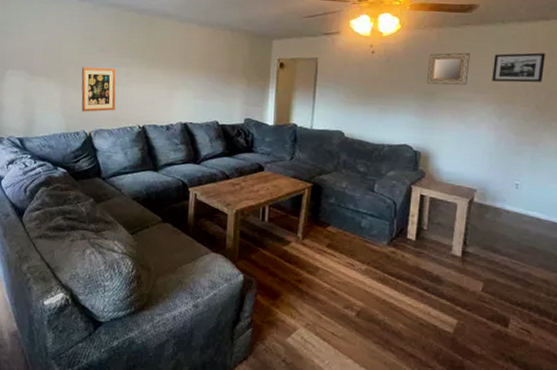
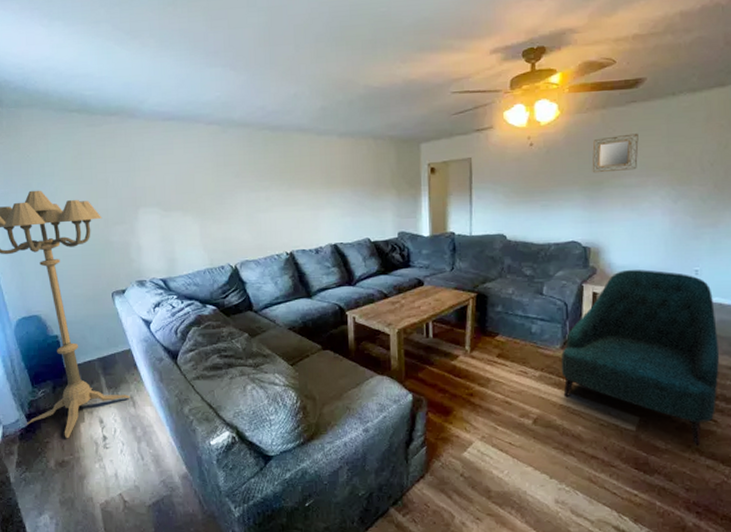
wall art: present [81,67,116,112] -> none [219,194,259,244]
armchair: none [386,177,536,355] -> present [561,270,720,446]
picture frame: present [492,52,546,83] -> none [664,124,723,163]

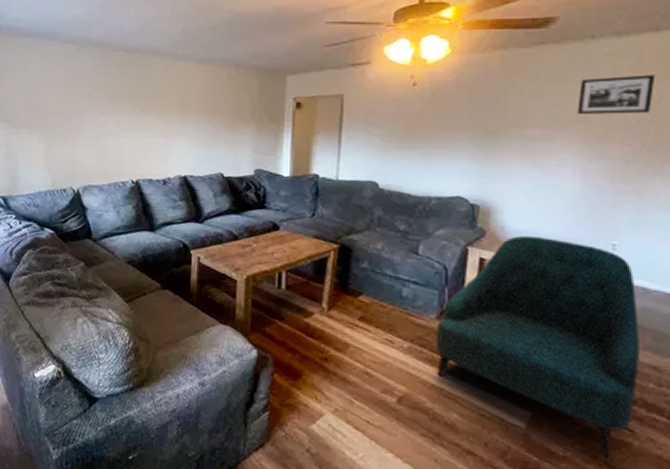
home mirror: present [592,133,639,173] -> none [486,79,546,122]
picture frame: none [664,124,723,163] -> present [577,75,656,115]

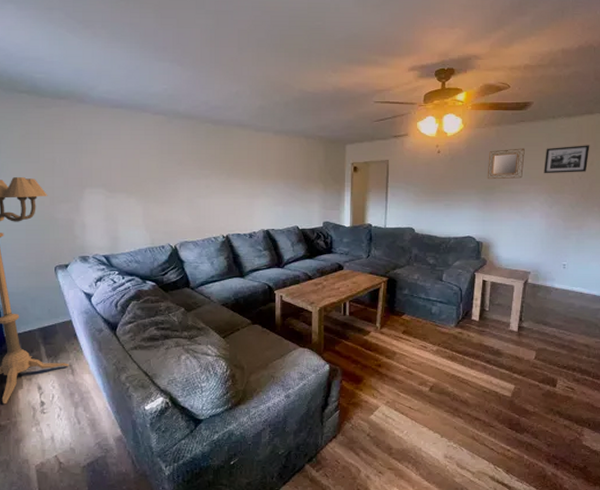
armchair: present [435,236,641,459] -> none [454,263,579,409]
home mirror: none [486,79,546,122] -> present [487,148,525,180]

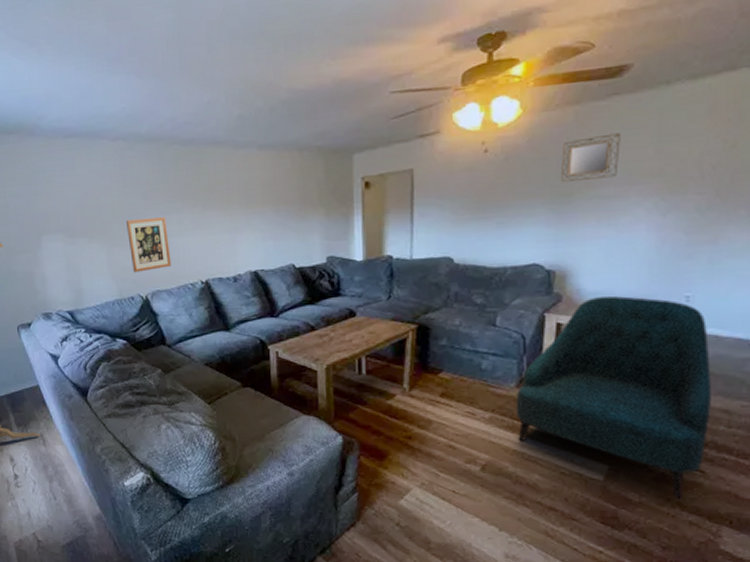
wall art: none [162,181,199,225] -> present [127,217,172,273]
armchair: none [454,263,579,409] -> present [515,296,712,499]
picture frame: present [544,145,590,174] -> none [652,117,731,168]

